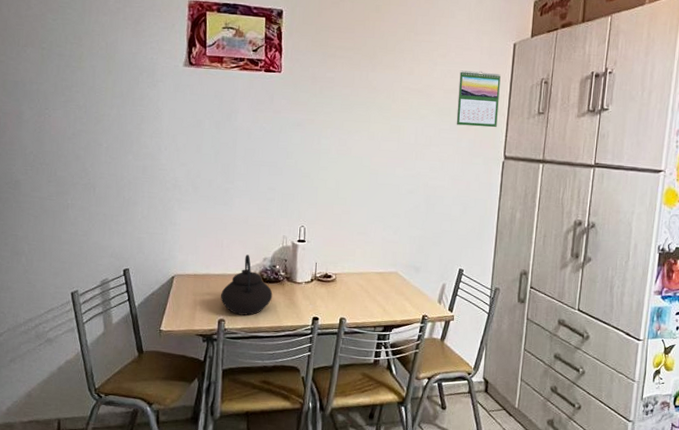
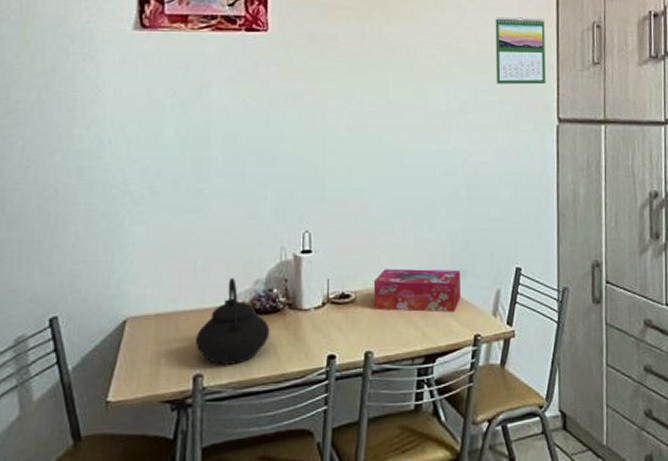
tissue box: none [349,259,416,297] -> present [373,268,460,312]

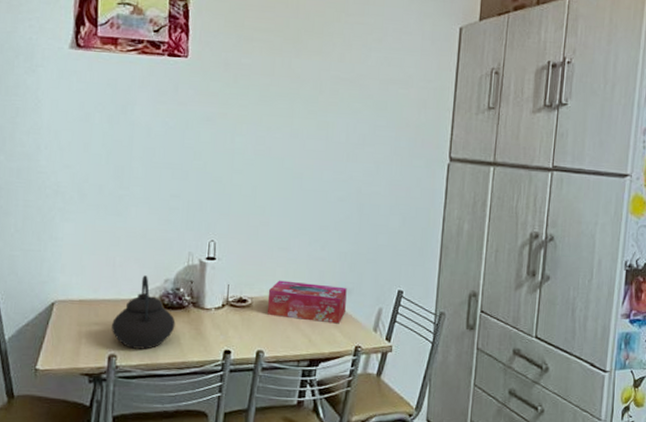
calendar: present [495,16,546,85] -> none [394,58,445,125]

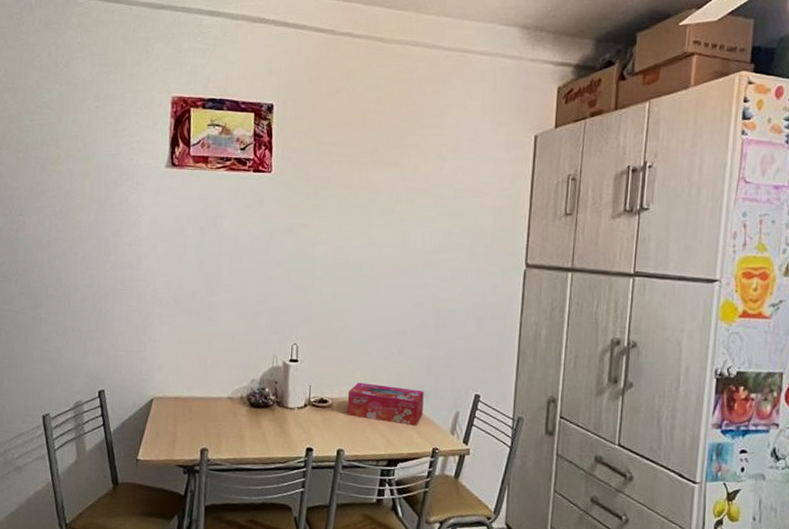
teapot: present [112,275,176,350] -> none [204,375,261,445]

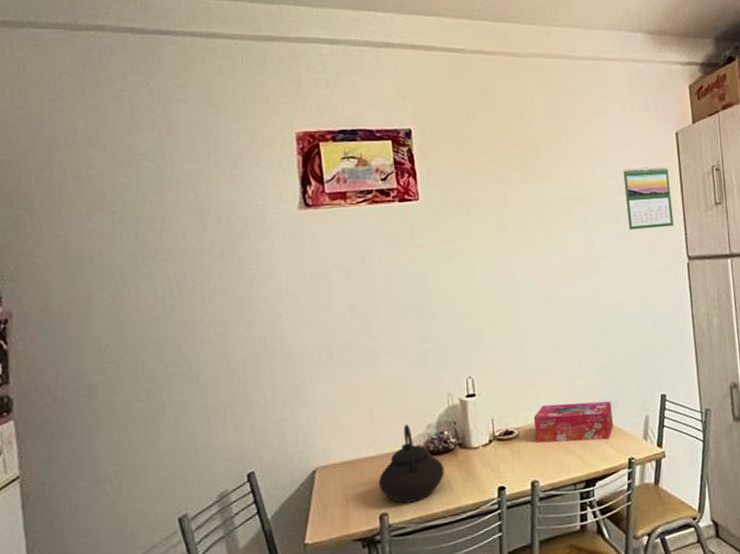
teapot: none [204,375,261,445] -> present [379,424,445,504]
calendar: none [469,167,520,232] -> present [623,166,674,230]

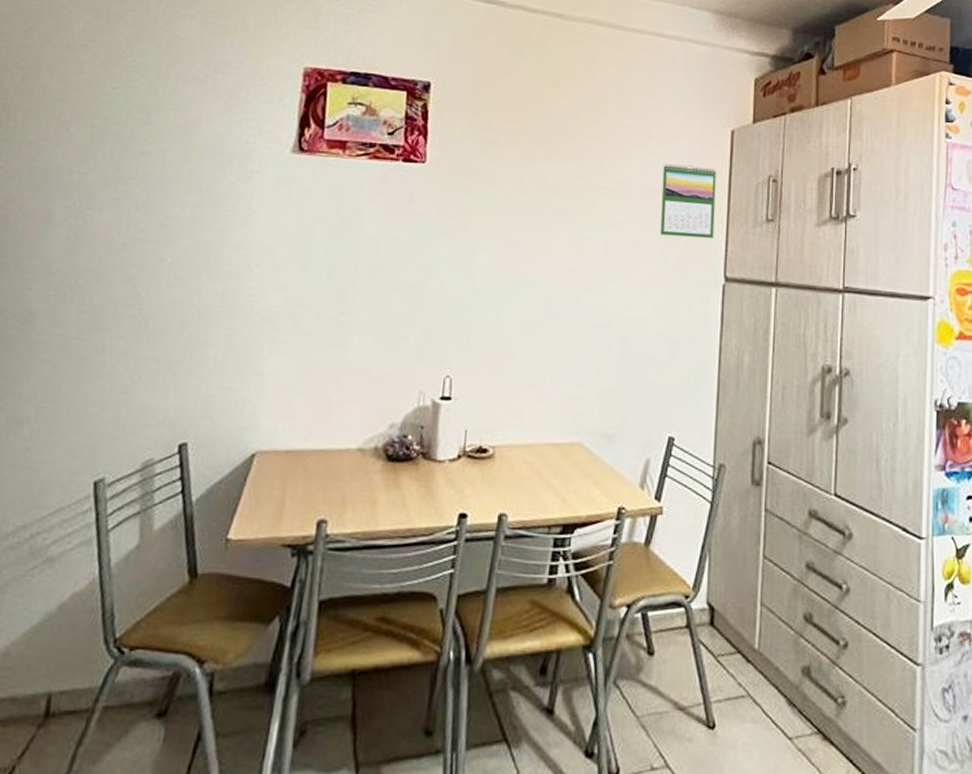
teapot: present [379,424,445,504] -> none [323,419,401,513]
tissue box: present [533,401,613,443] -> none [512,425,608,479]

